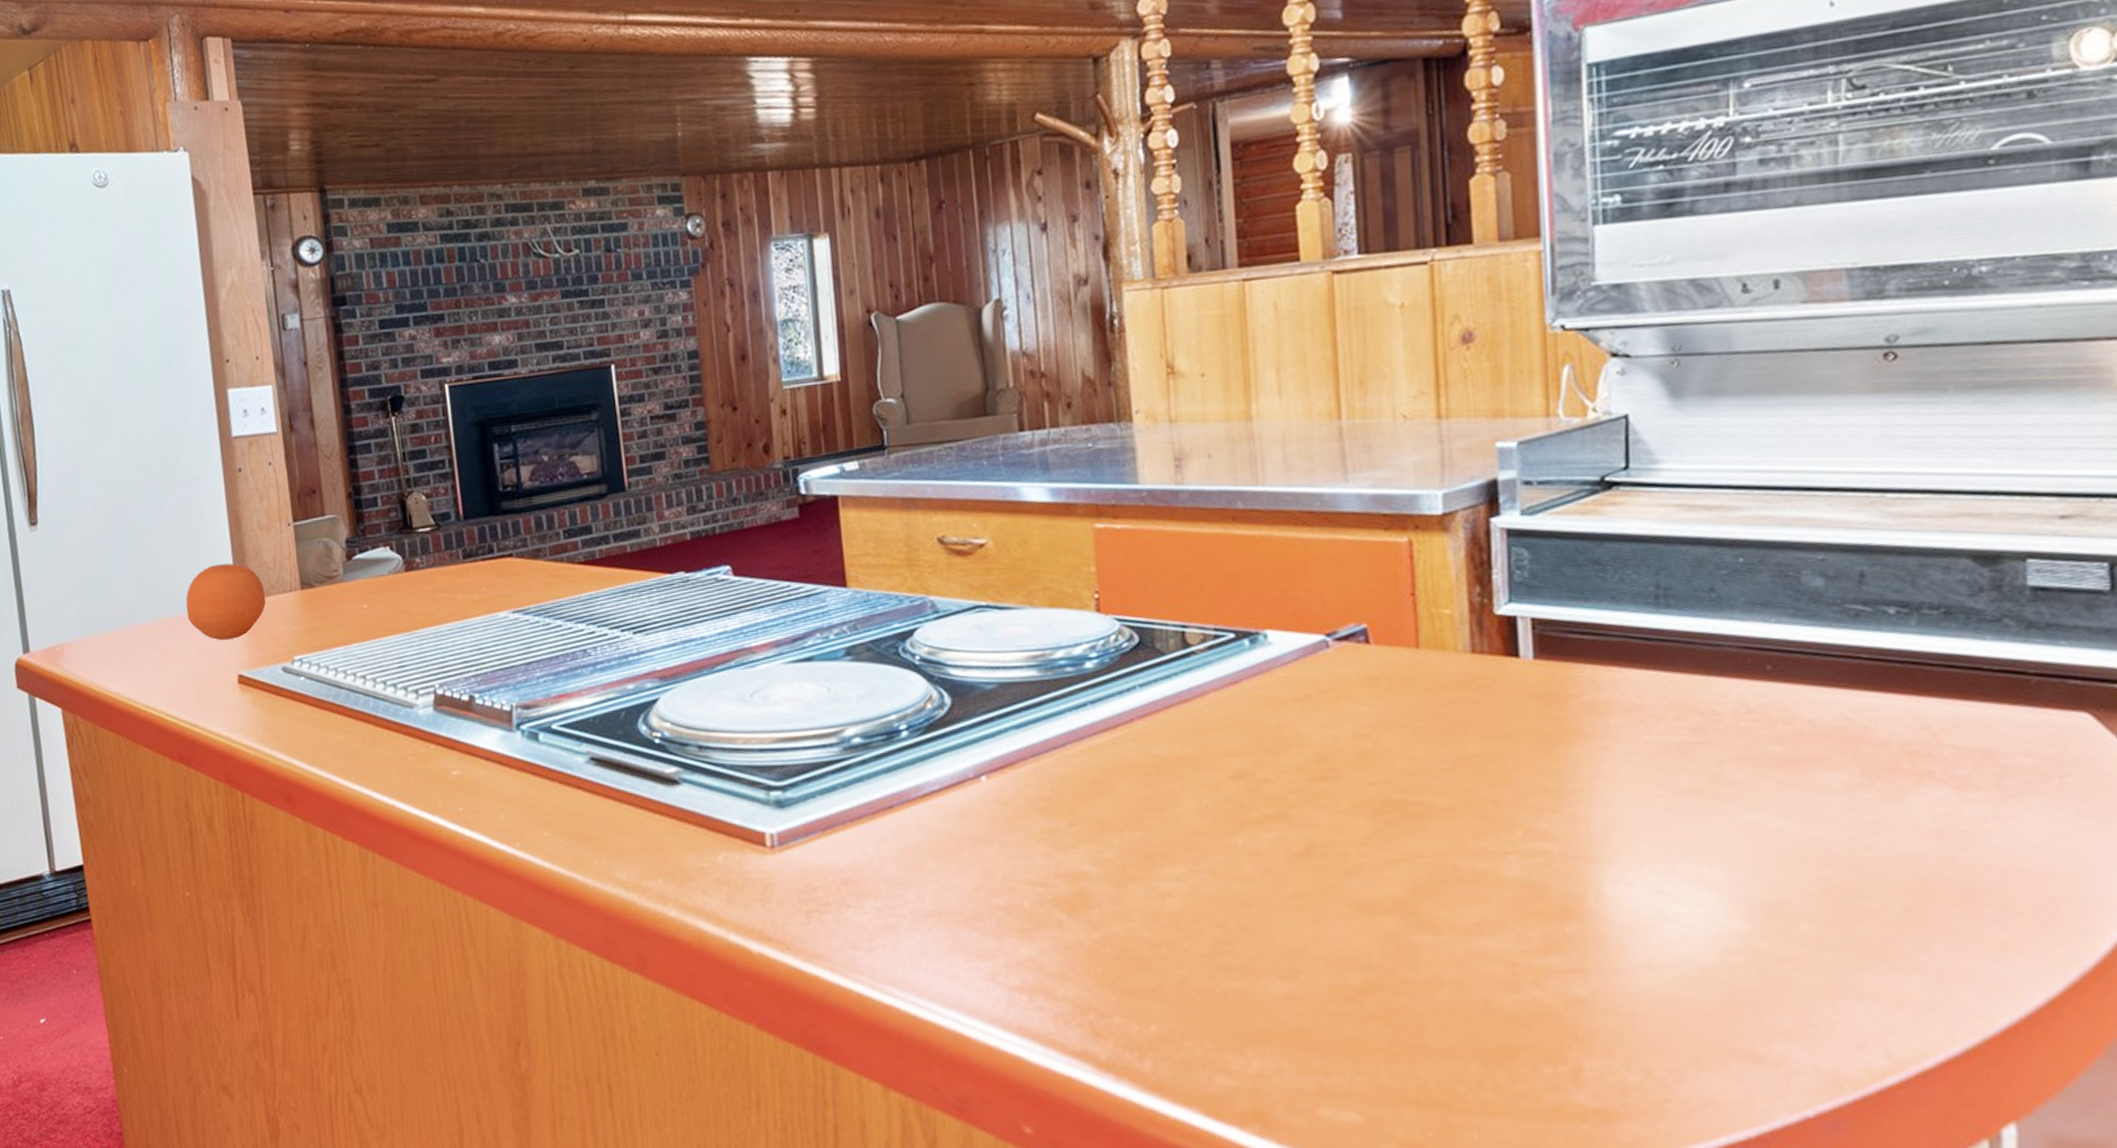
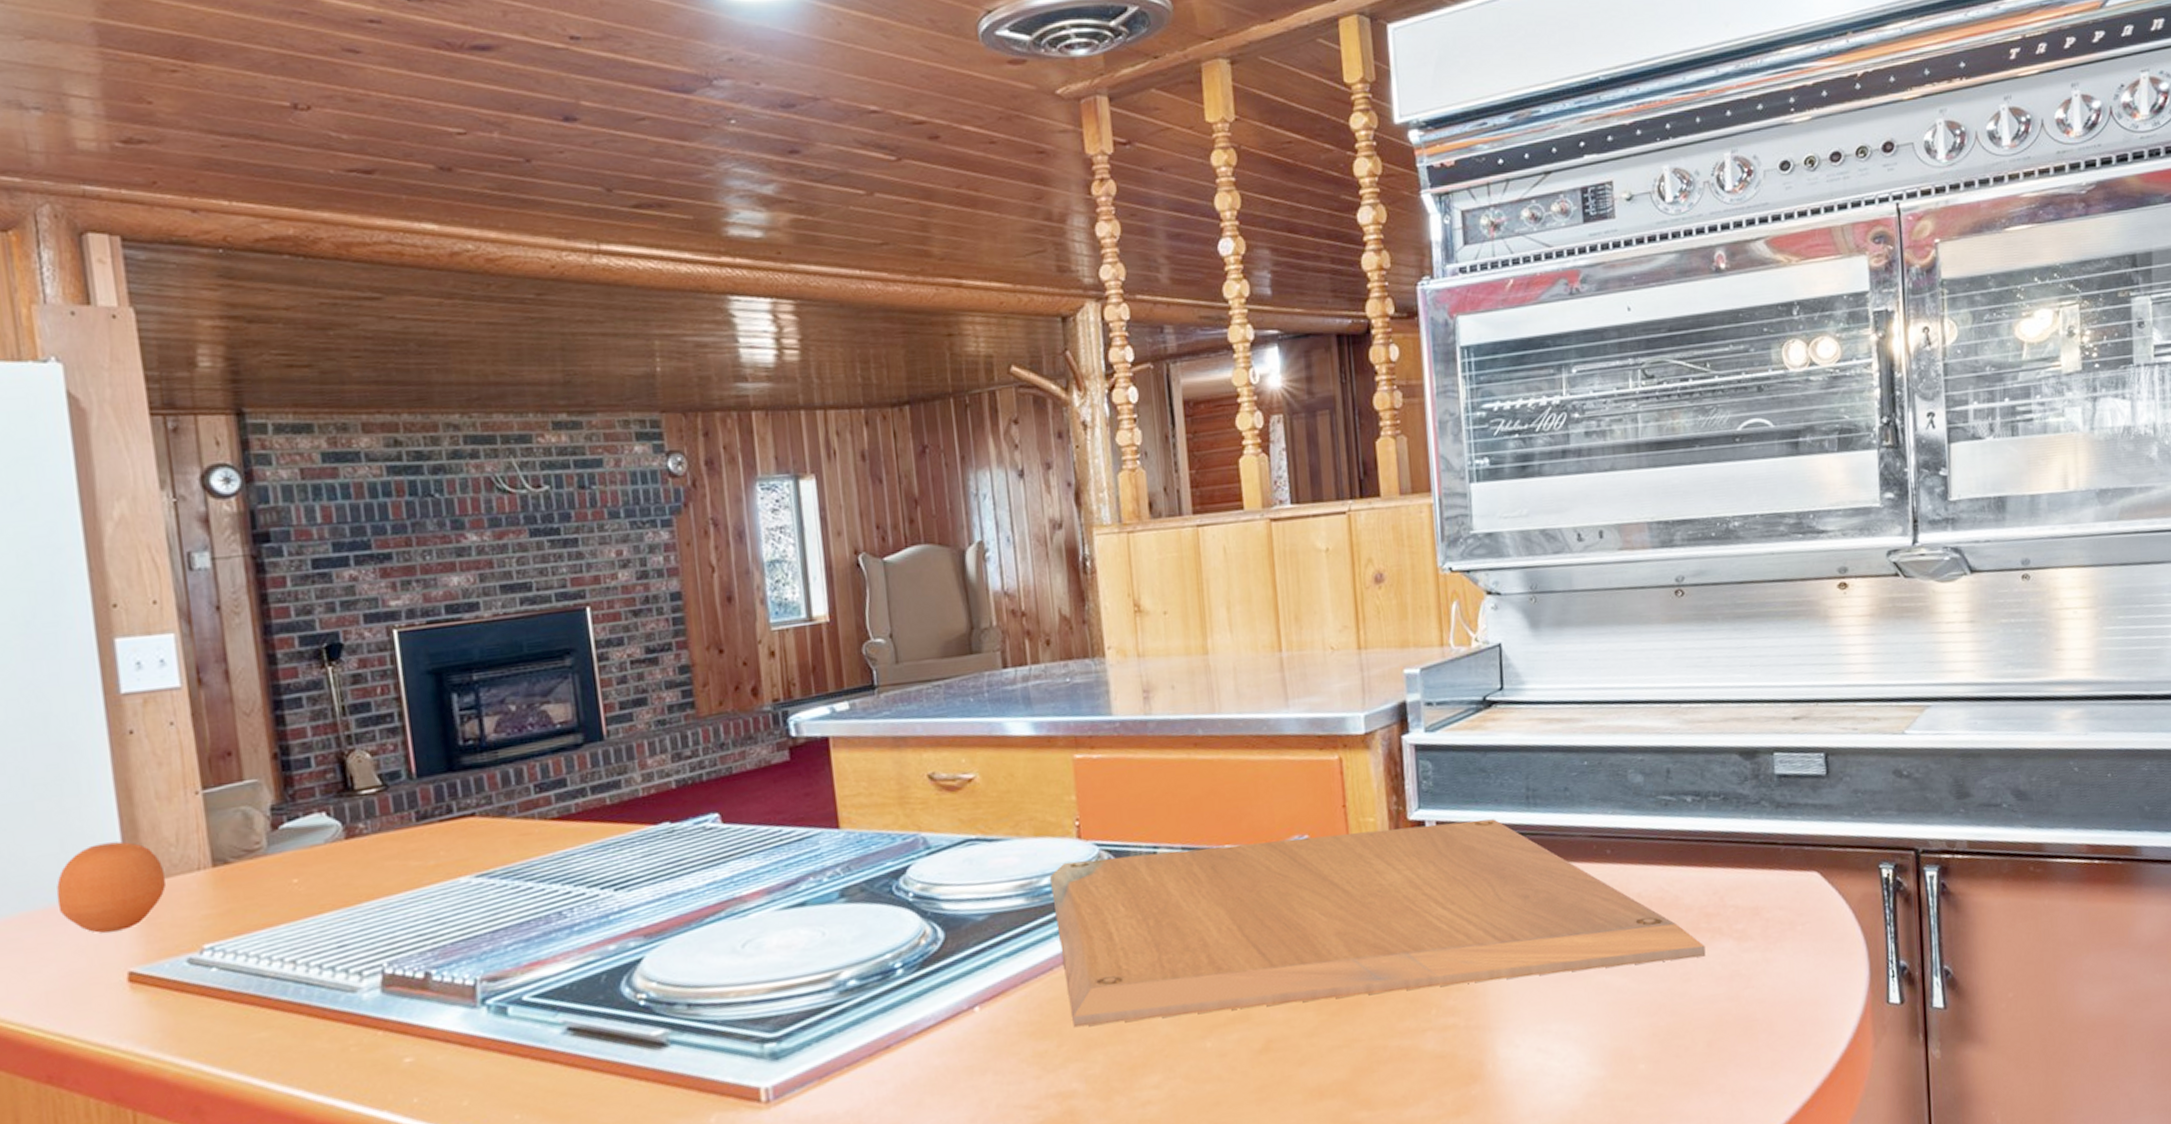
chopping board: none [1065,619,1907,808] -> present [1050,819,1706,1028]

